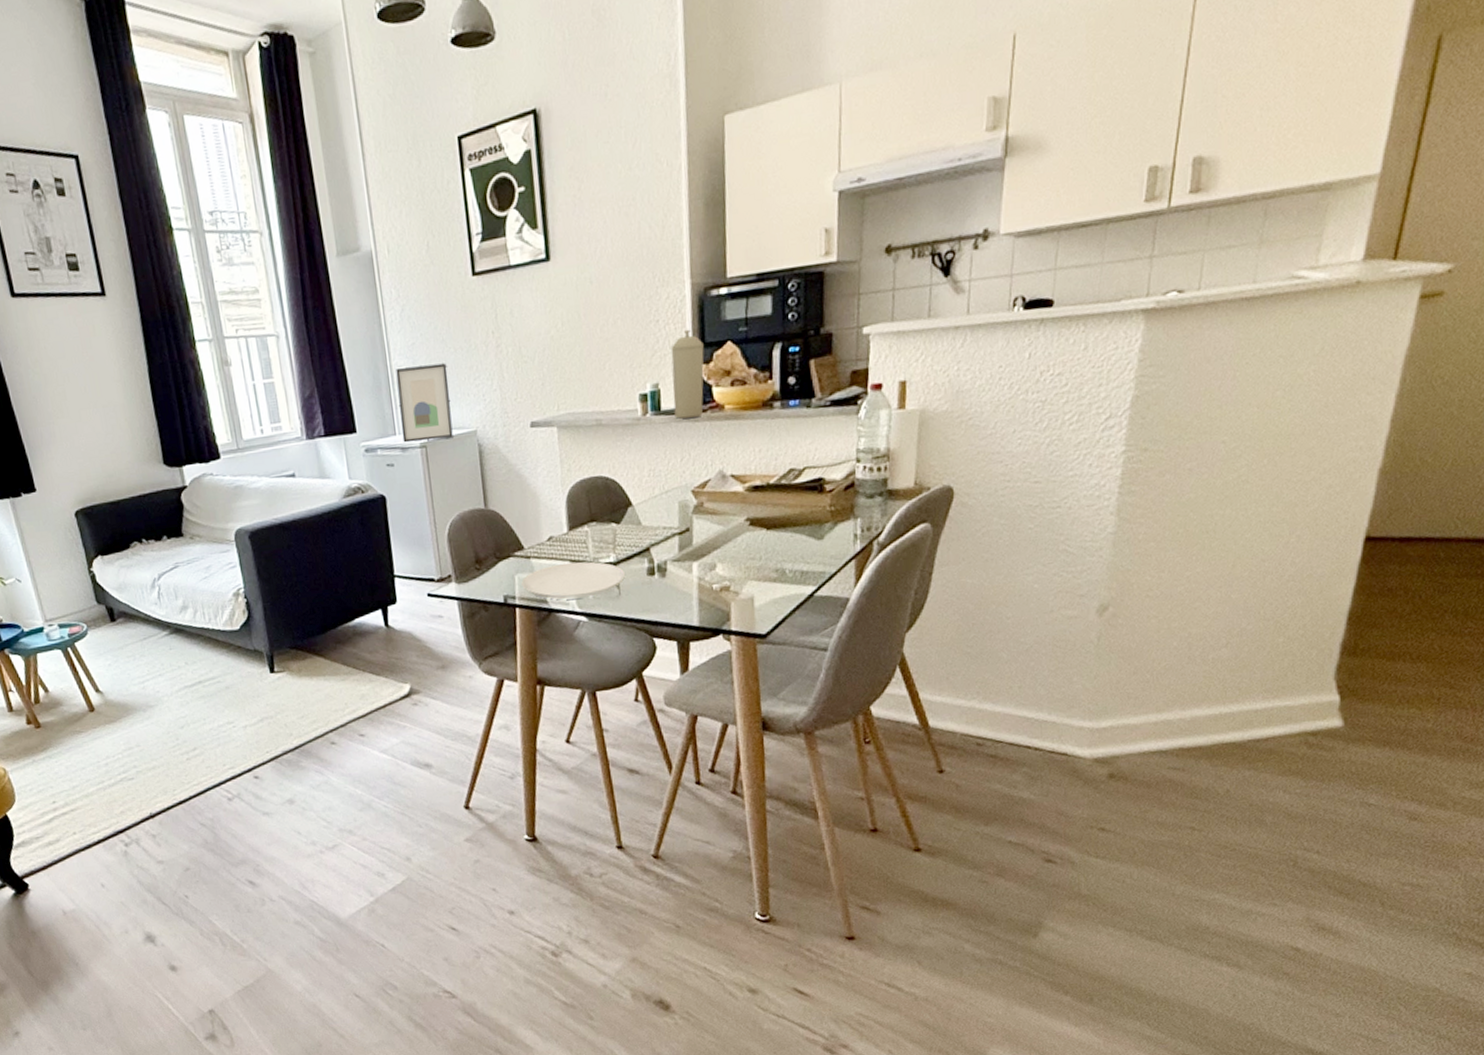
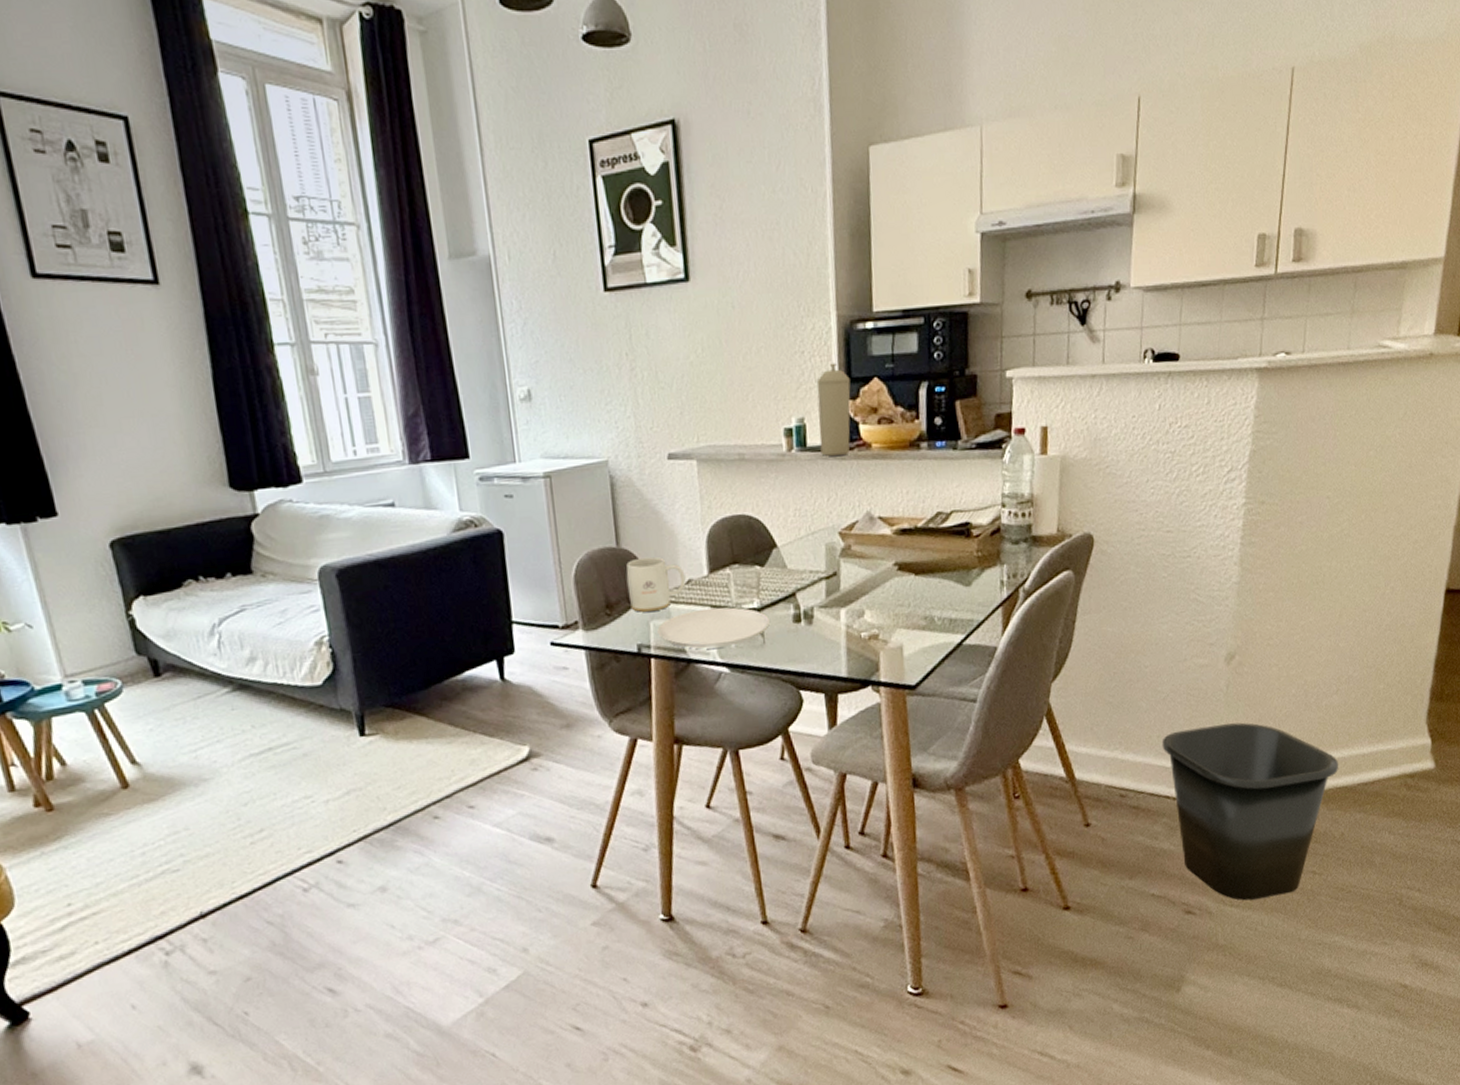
picture frame: present [396,363,453,443] -> none [516,385,582,472]
mug: none [493,516,547,567] -> present [626,556,686,612]
waste bin: none [1023,674,1227,853] -> present [1161,722,1339,901]

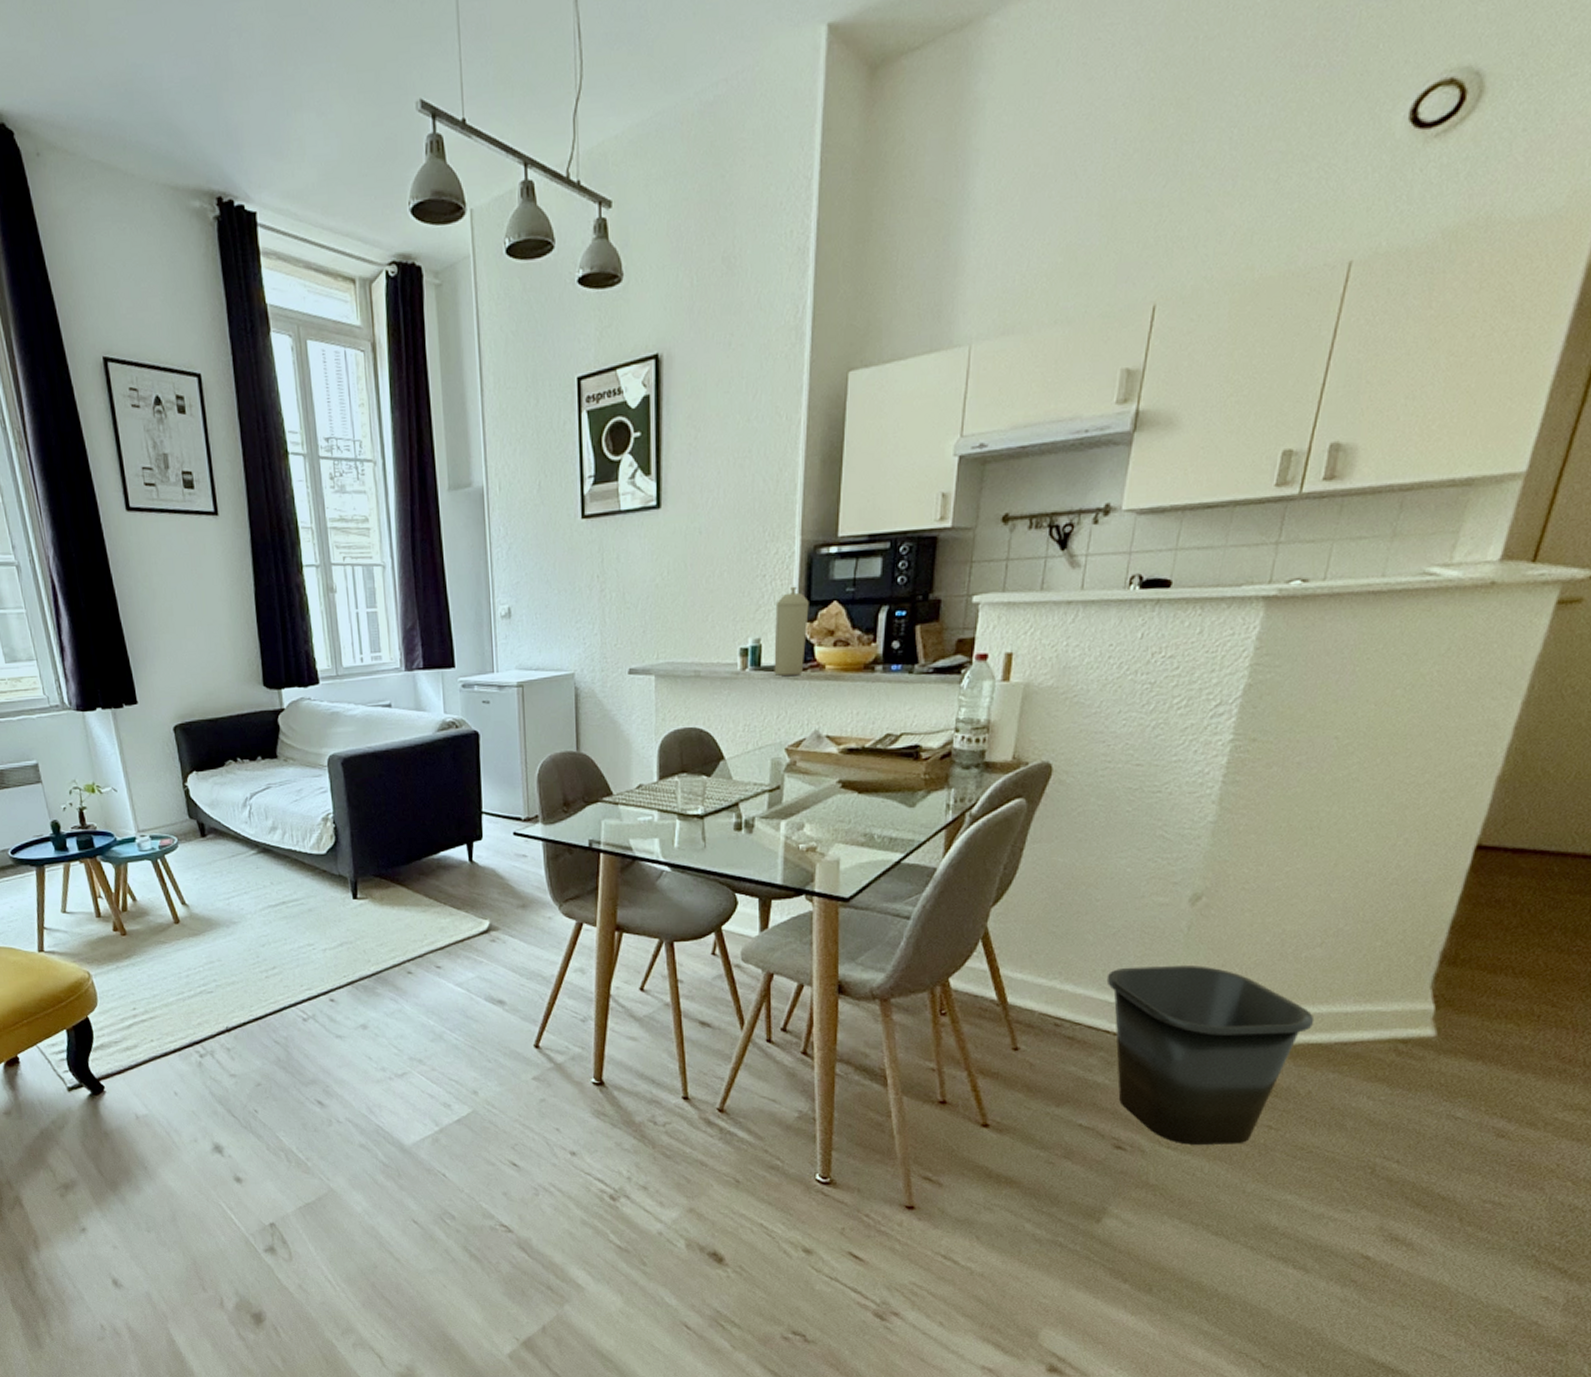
mug: present [626,556,686,612] -> none [583,762,637,811]
plate: present [657,607,770,650] -> none [608,811,711,849]

